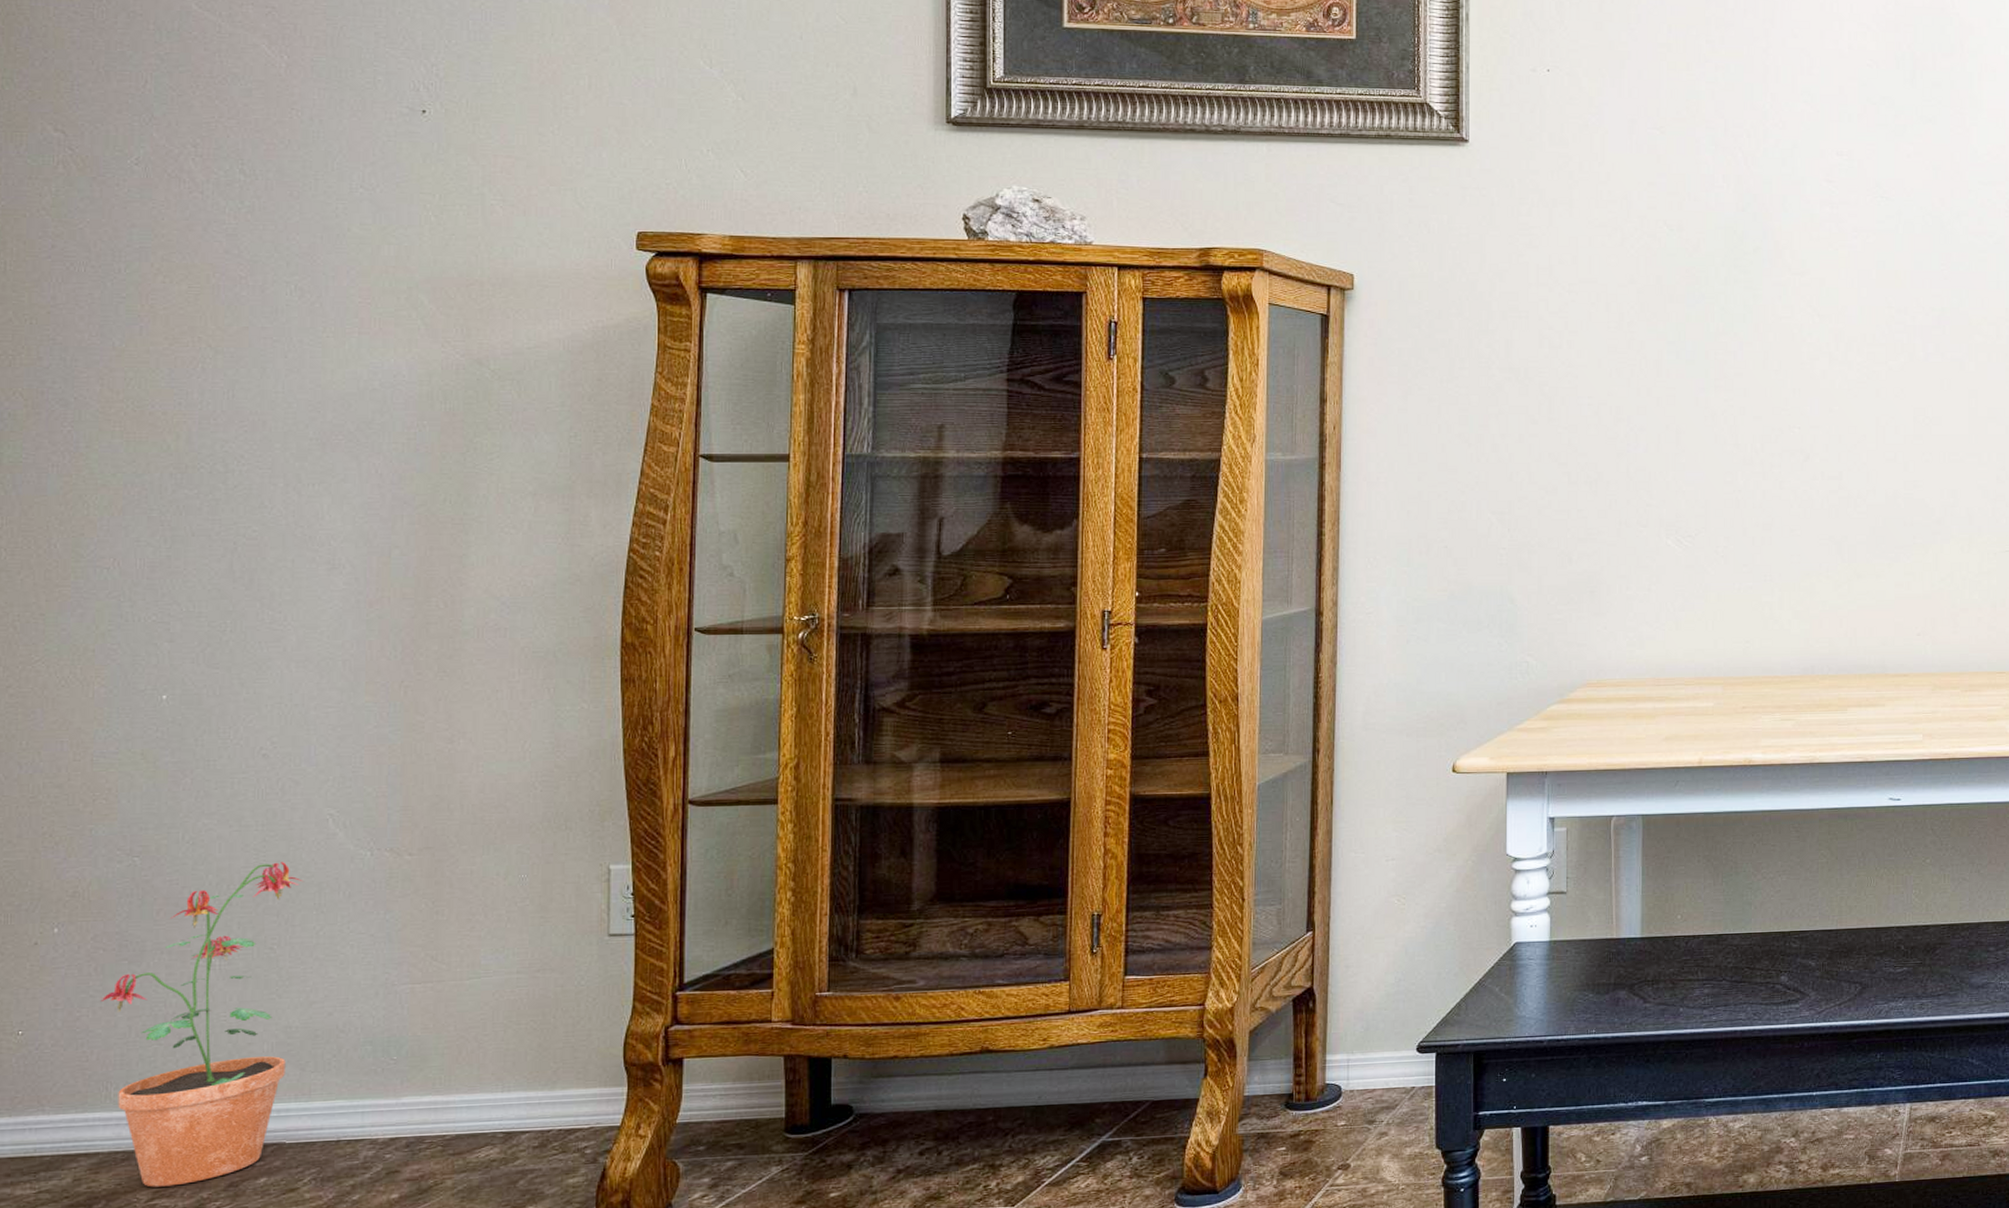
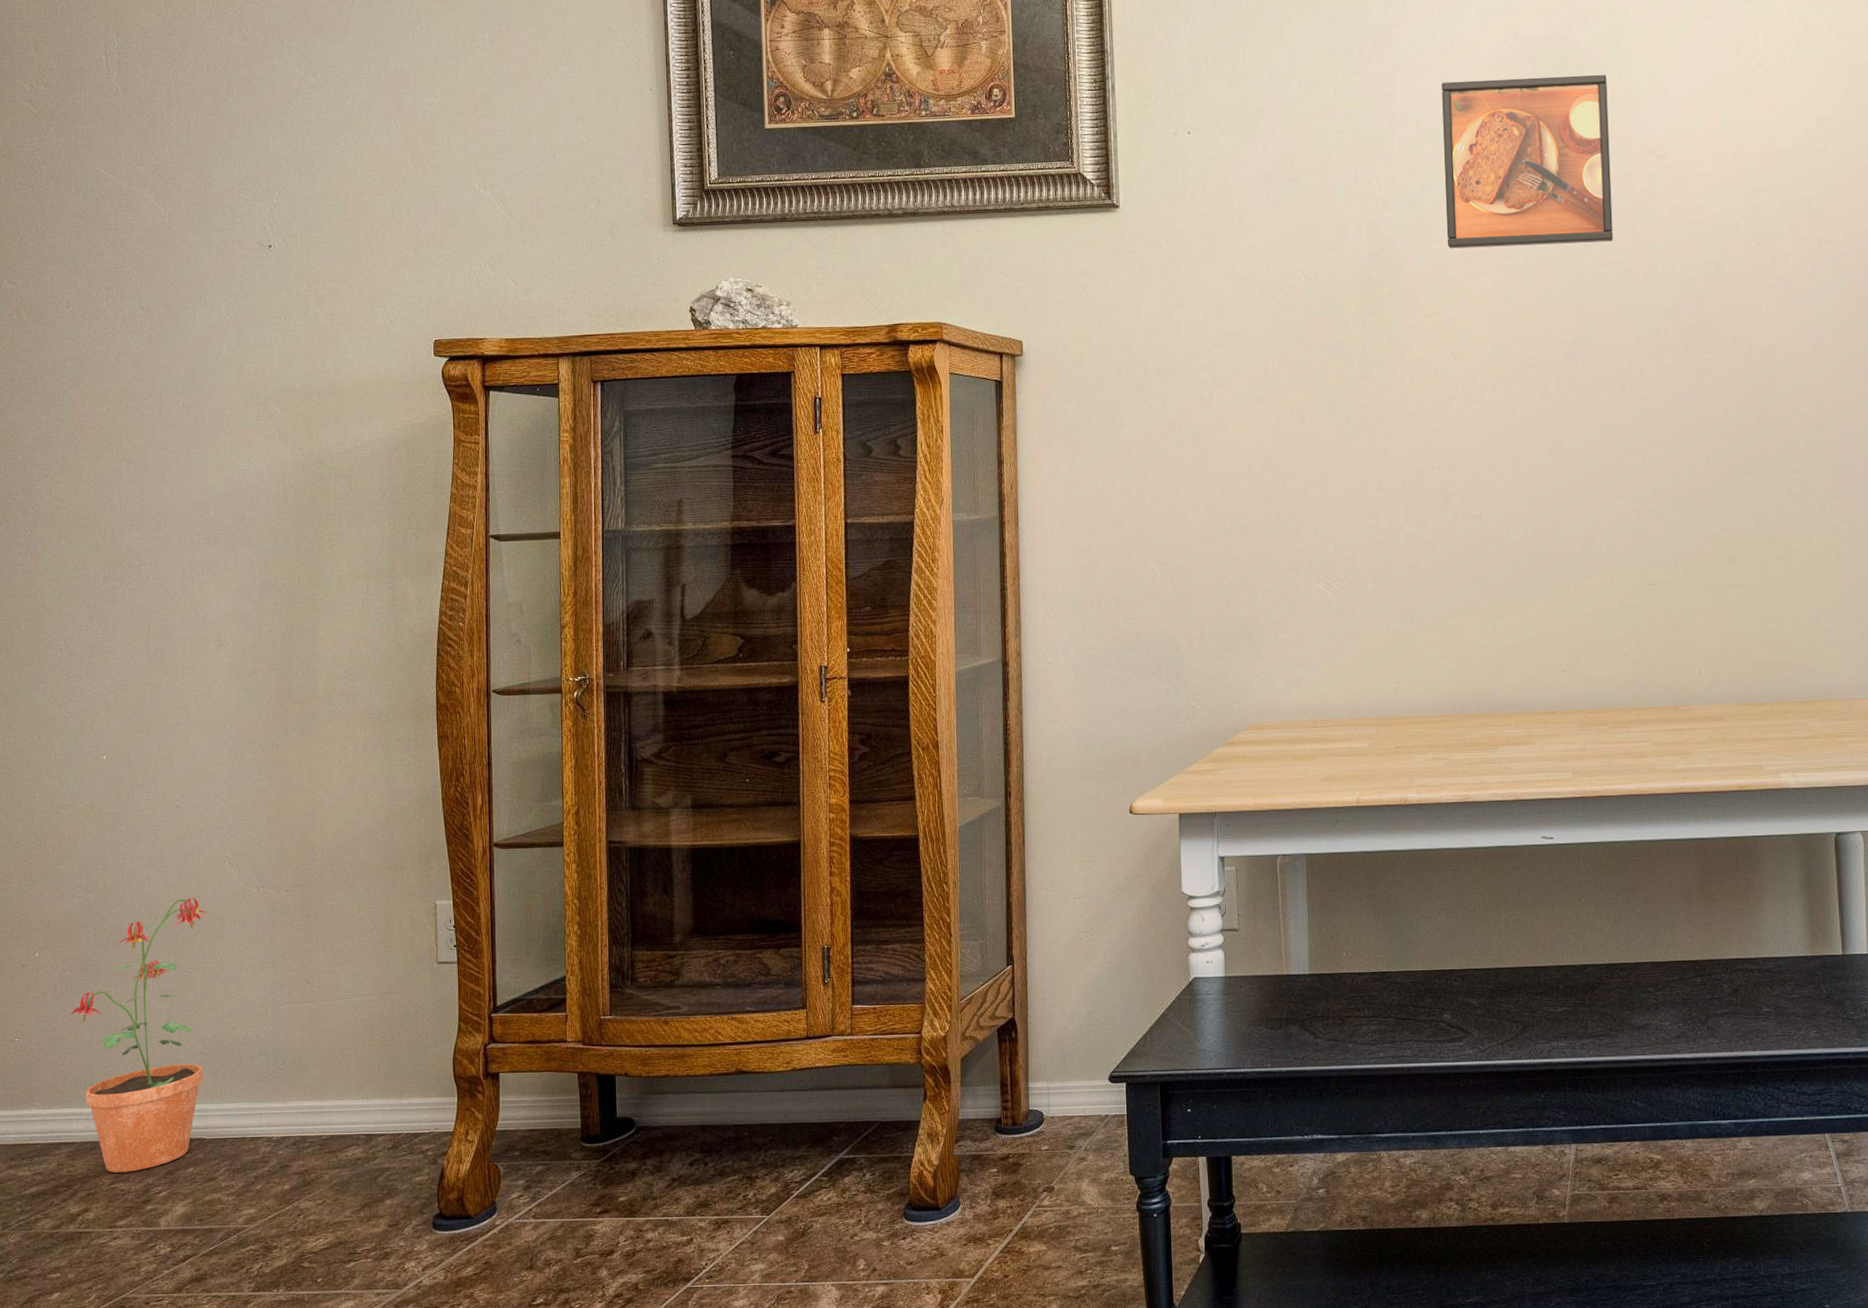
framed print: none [1817,41,1986,212] -> present [1442,74,1614,249]

